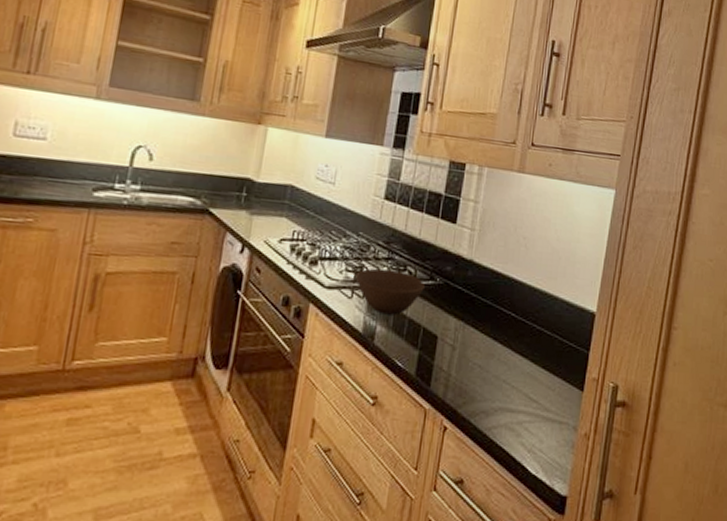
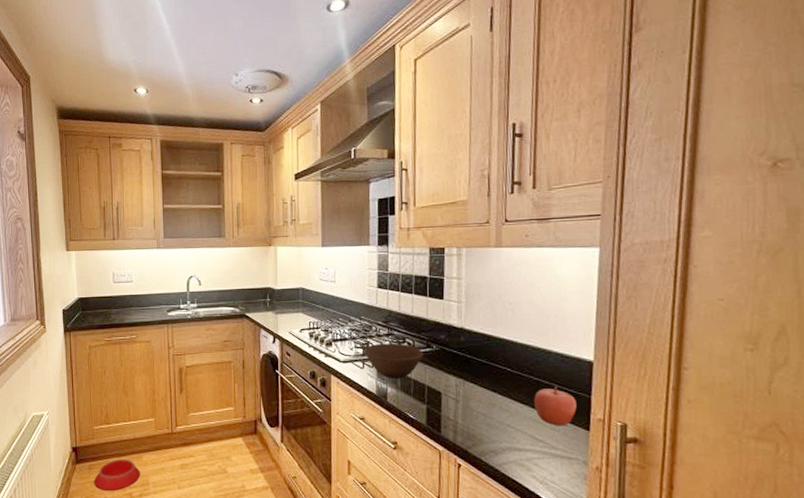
fruit: none [533,338,575,385] -> present [533,386,577,426]

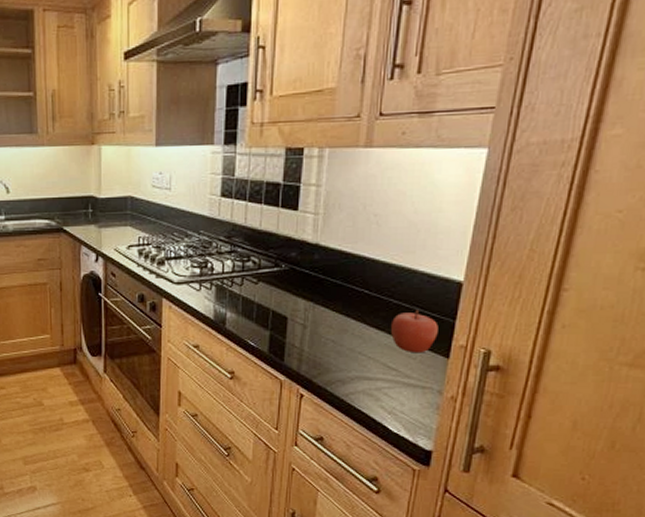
bowl: present [364,343,423,379] -> none [201,261,270,302]

